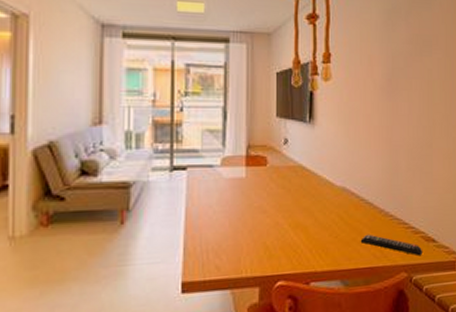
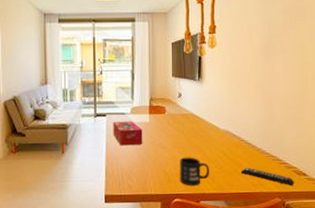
tissue box: none [196,175,237,211] -> present [113,121,143,146]
mug: none [285,223,323,263] -> present [180,157,210,186]

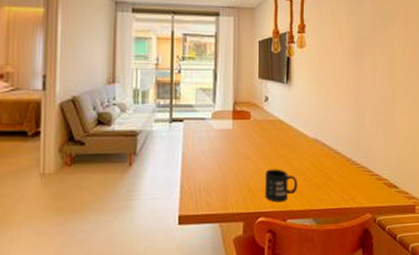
tissue box: present [113,121,143,146] -> none [191,127,225,156]
remote control: present [240,167,294,186] -> none [330,179,385,200]

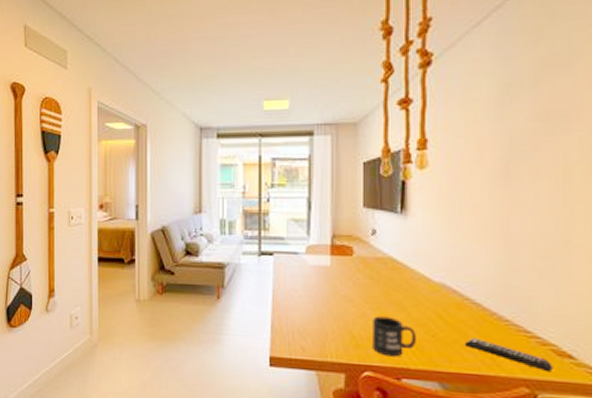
remote control: none [330,179,385,200] -> present [464,337,552,373]

